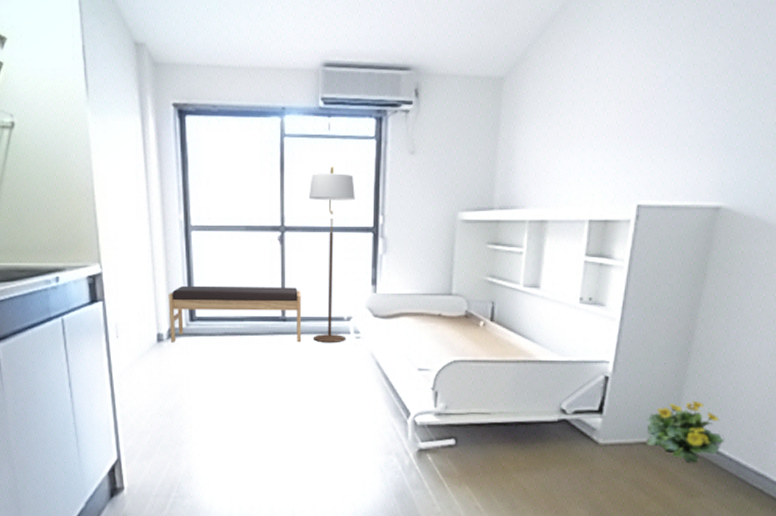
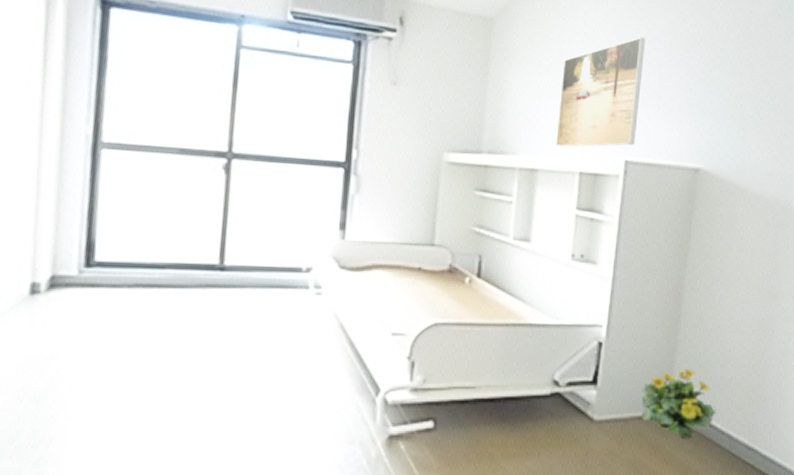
bench: present [168,285,302,343] -> none [50,218,249,299]
floor lamp: present [309,166,355,344] -> none [260,88,325,301]
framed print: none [565,74,665,197] -> present [556,37,646,147]

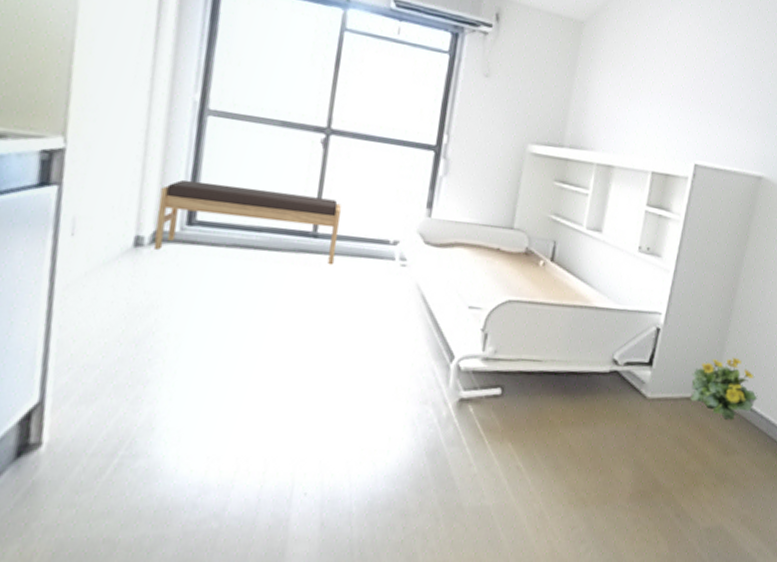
bench: none [50,218,249,299] -> present [153,179,342,265]
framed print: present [556,37,646,147] -> none [632,50,723,151]

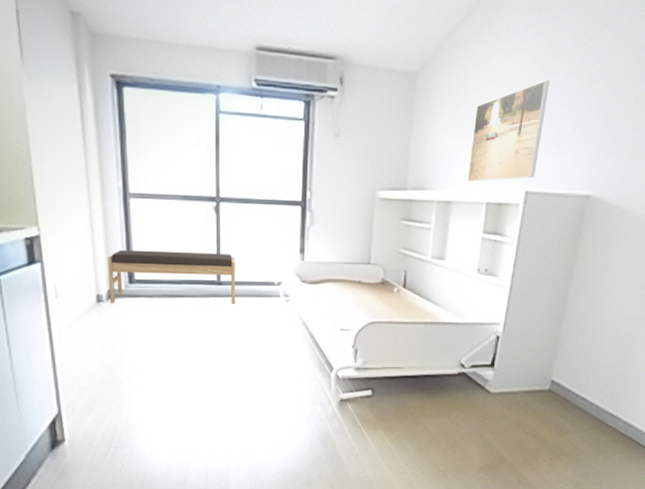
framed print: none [632,50,723,151] -> present [467,80,550,182]
flowering plant: present [690,357,758,421] -> none [528,356,588,408]

